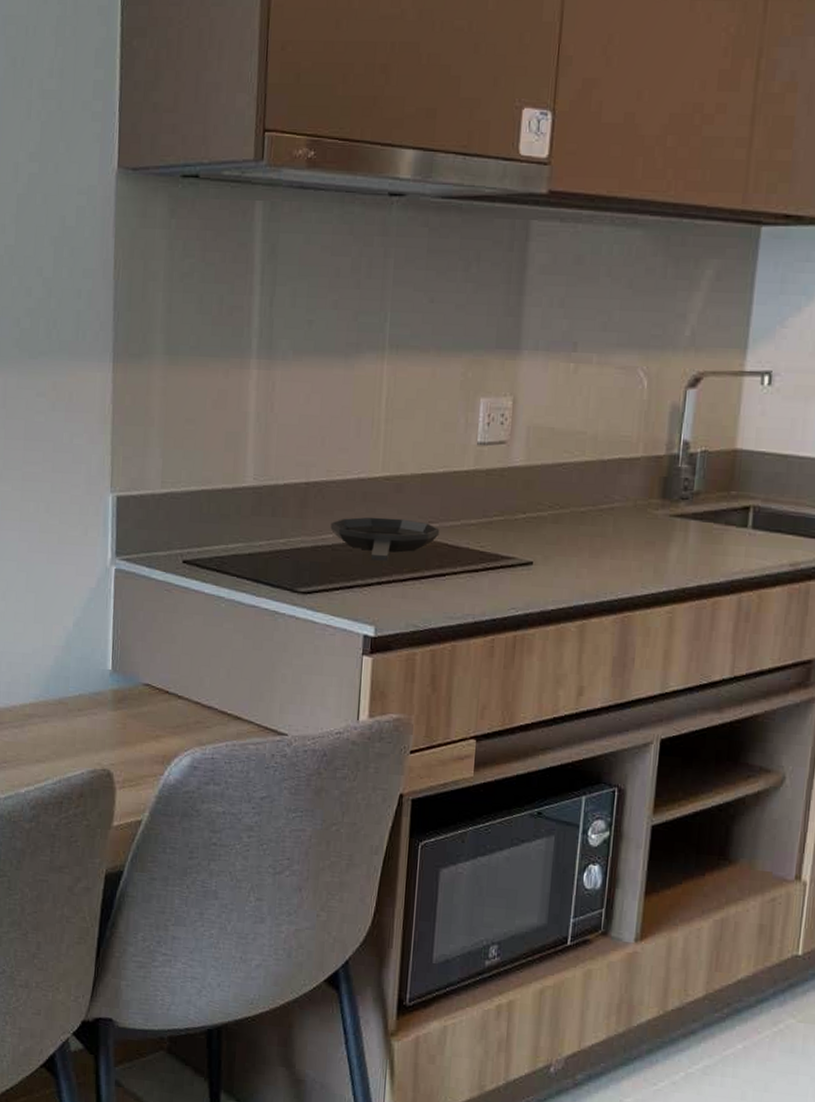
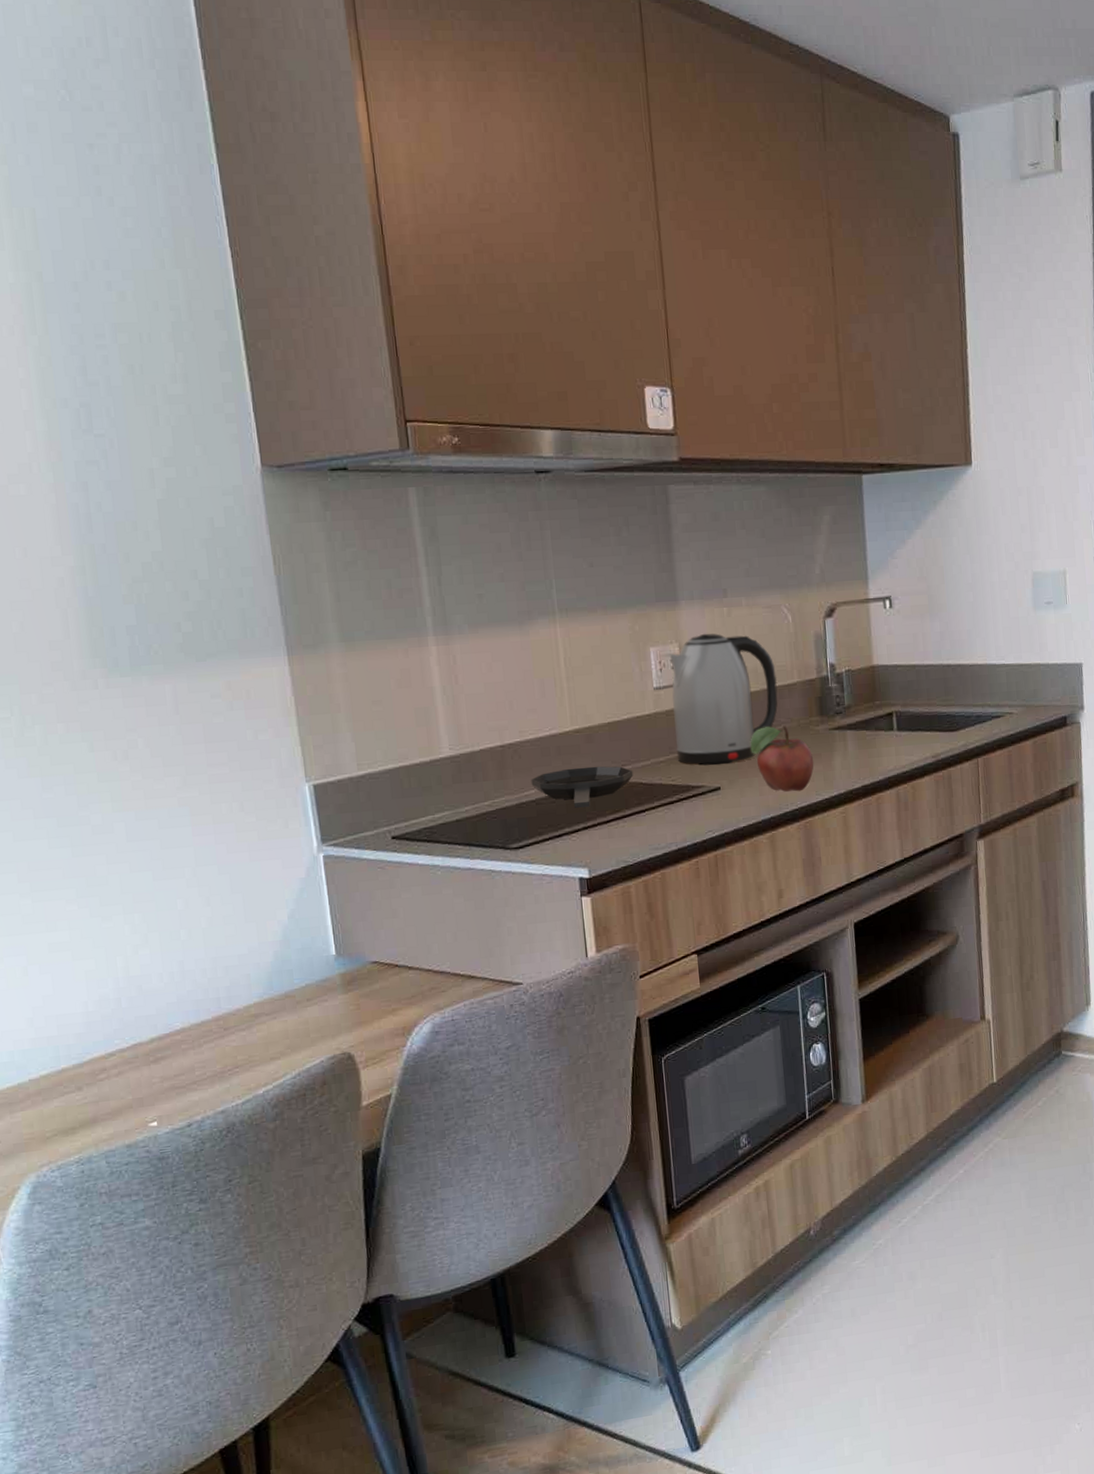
kettle: none [490,389,619,537] -> present [670,633,778,765]
fruit: none [574,502,646,581] -> present [750,725,814,792]

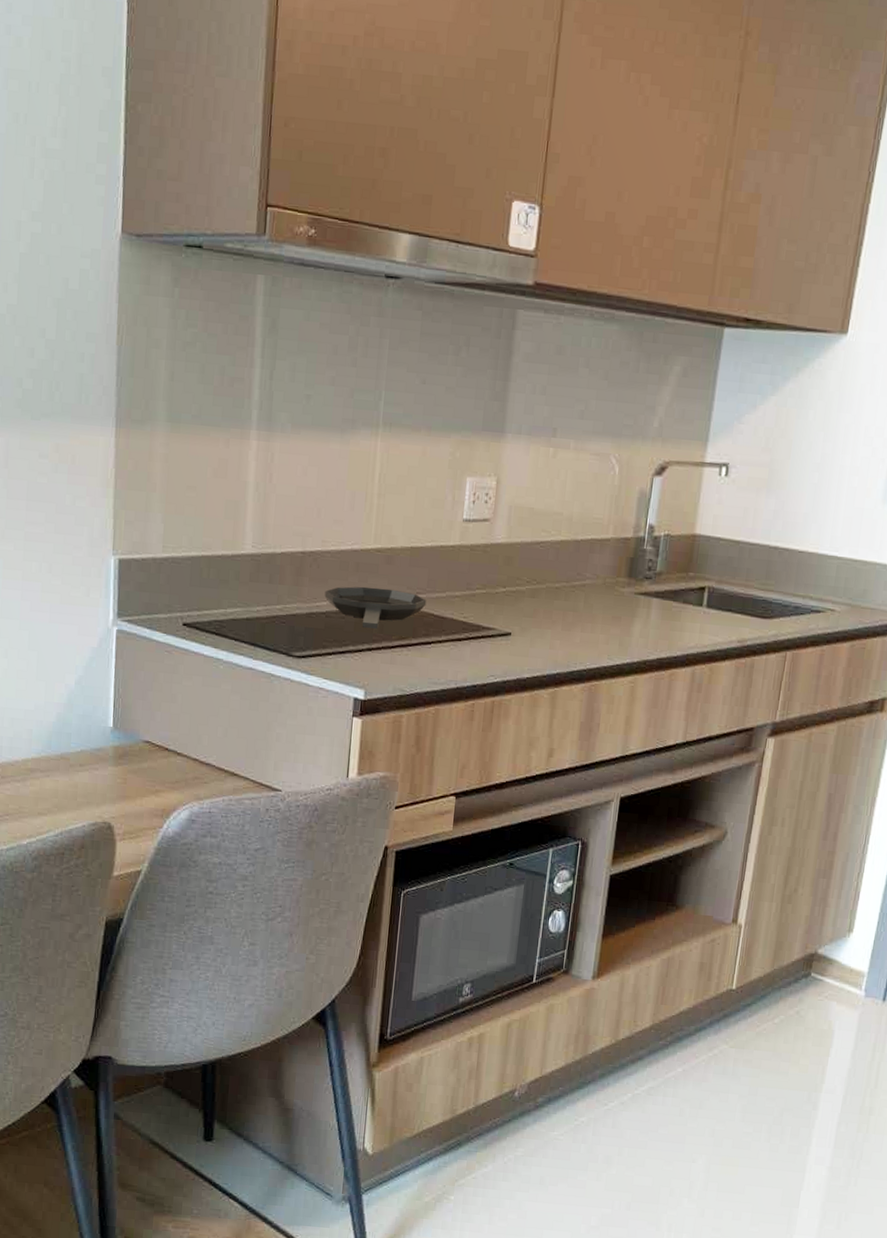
kettle: present [670,633,778,765] -> none [473,471,592,610]
fruit: present [750,725,814,792] -> none [549,579,613,652]

